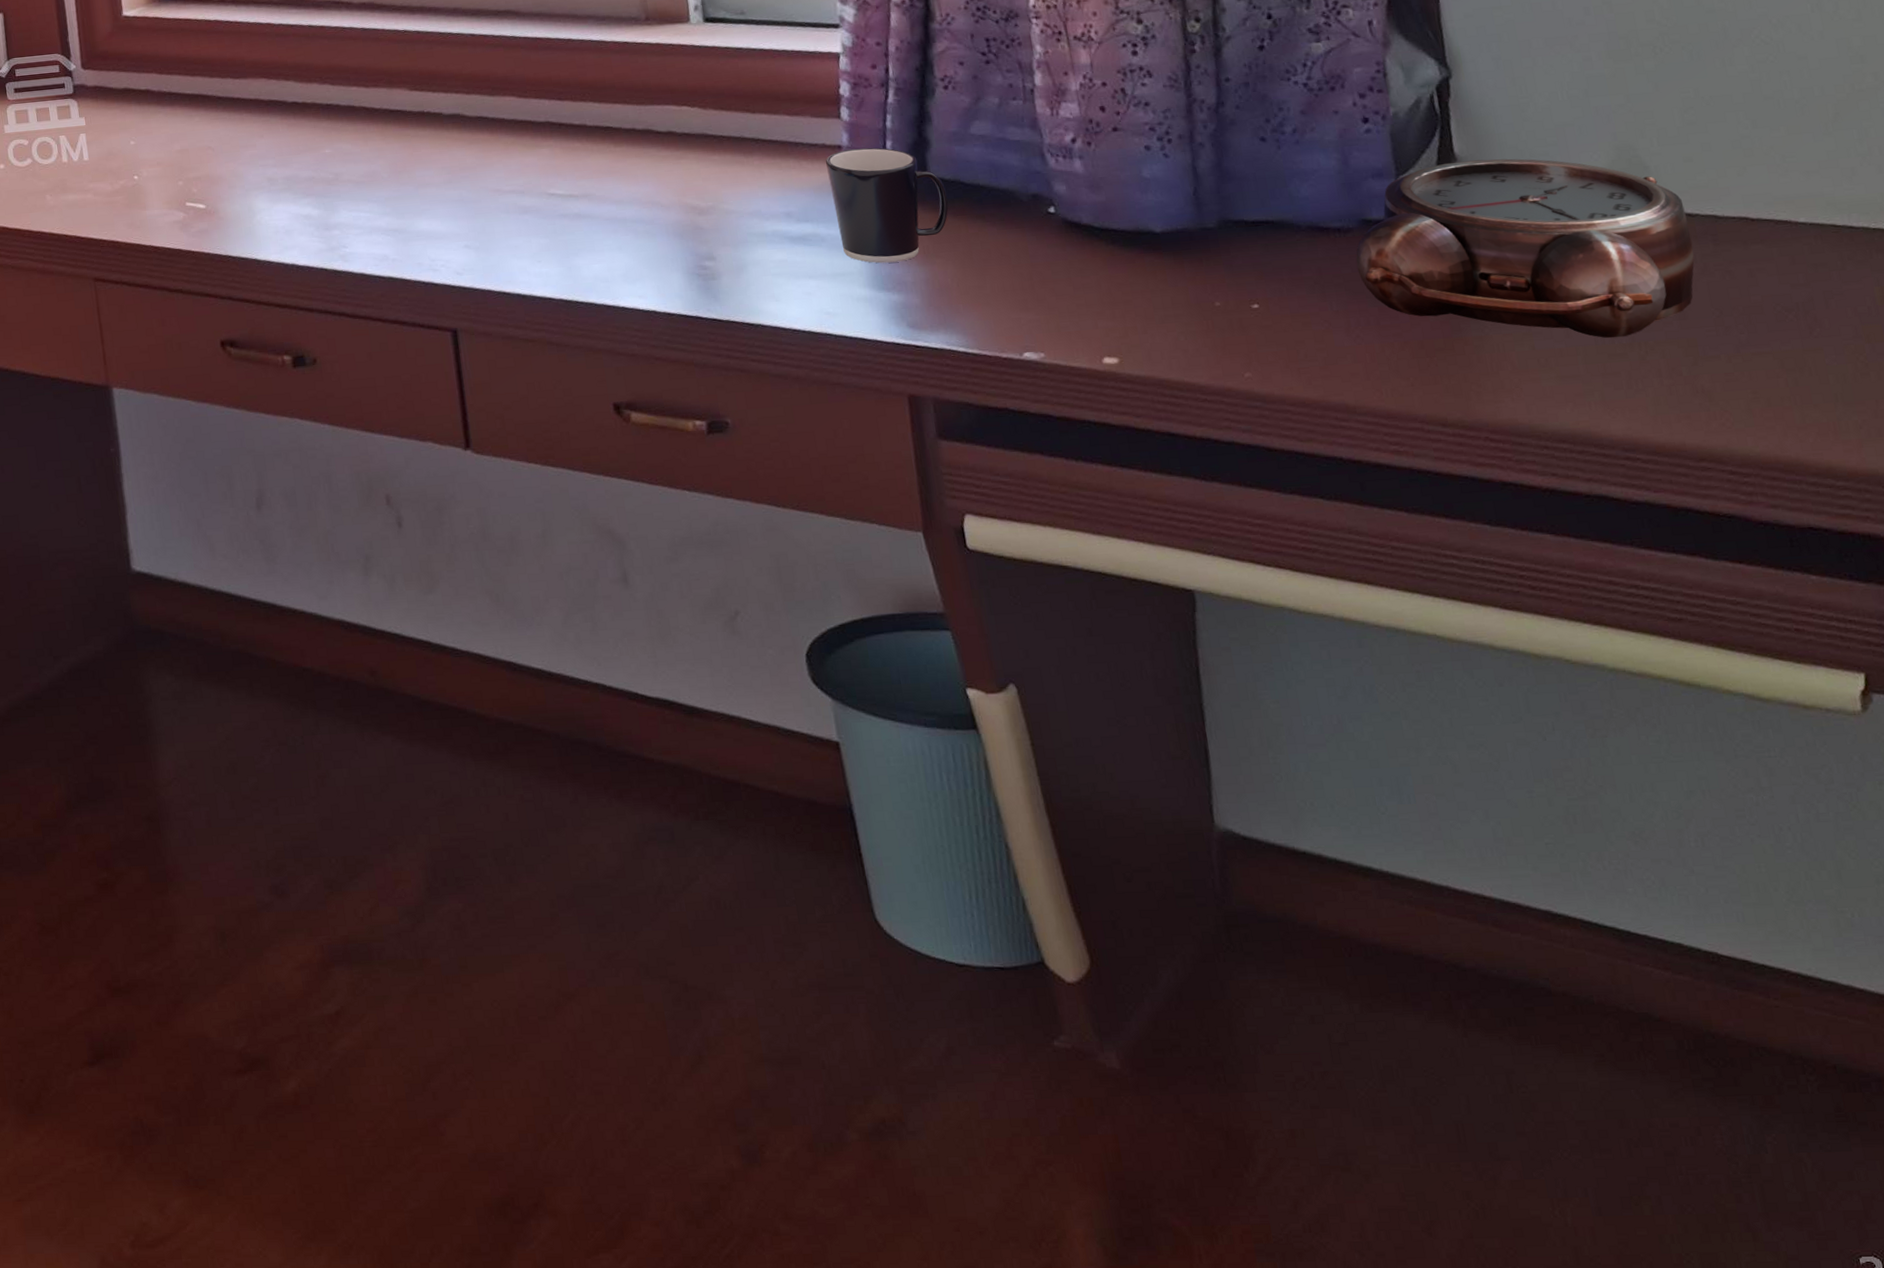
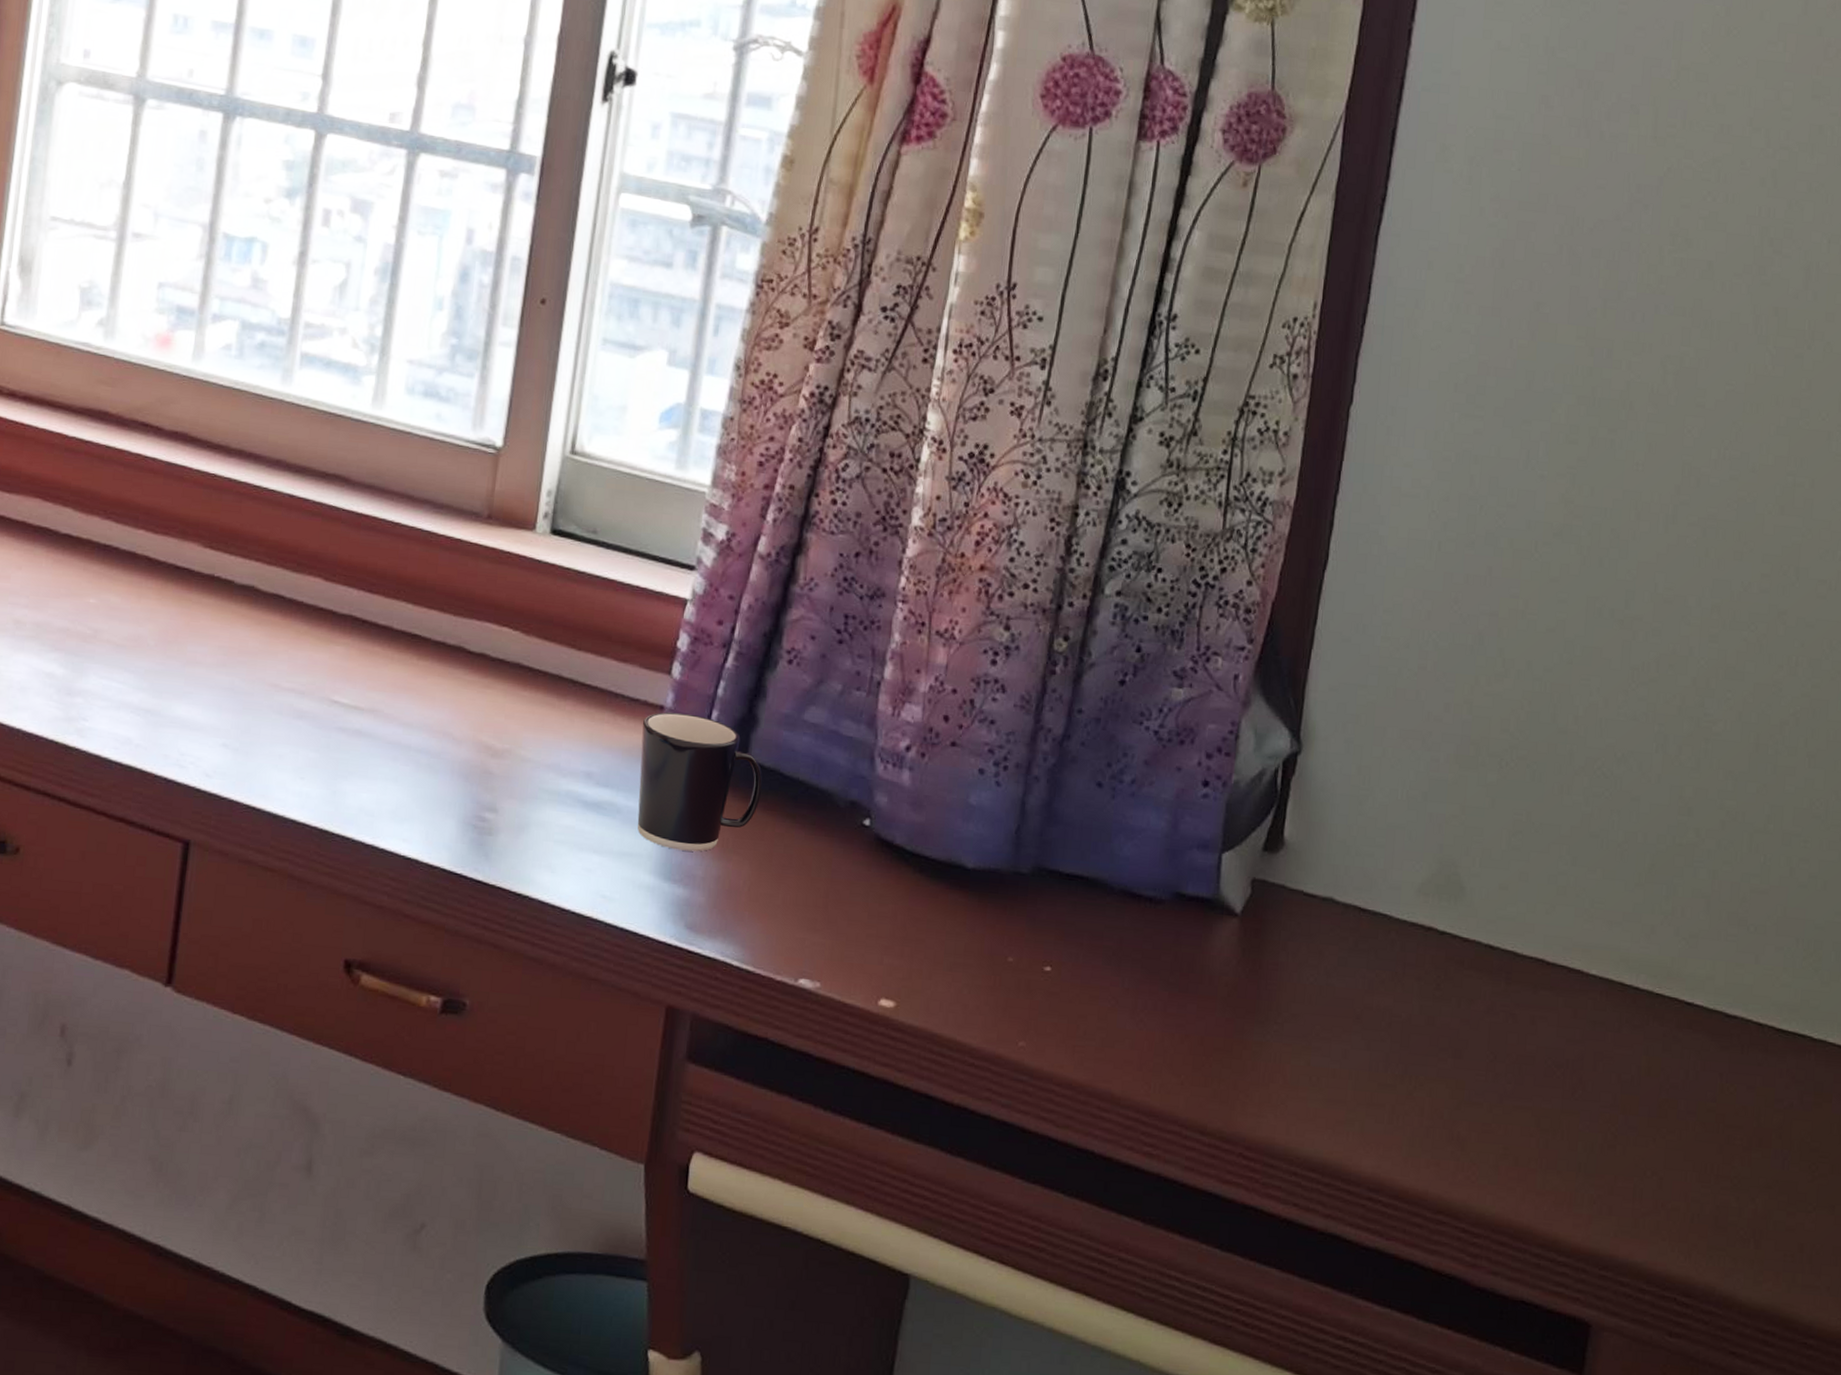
alarm clock: present [1355,158,1695,338] -> none [1158,846,1488,1067]

